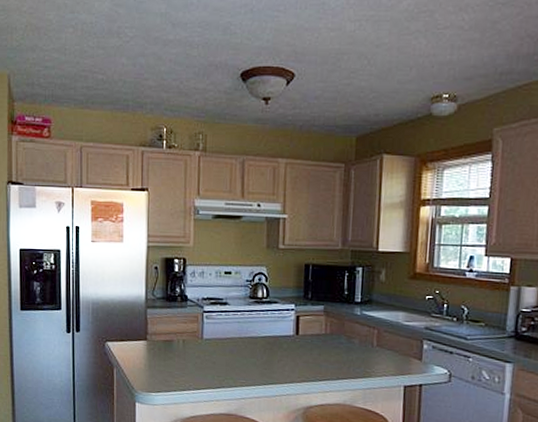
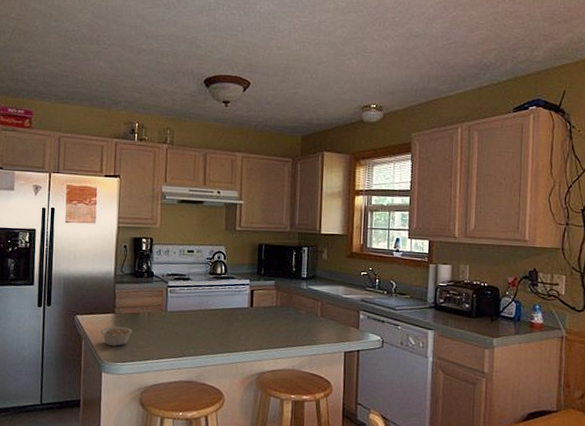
legume: none [133,354,167,376] -> present [101,326,133,347]

